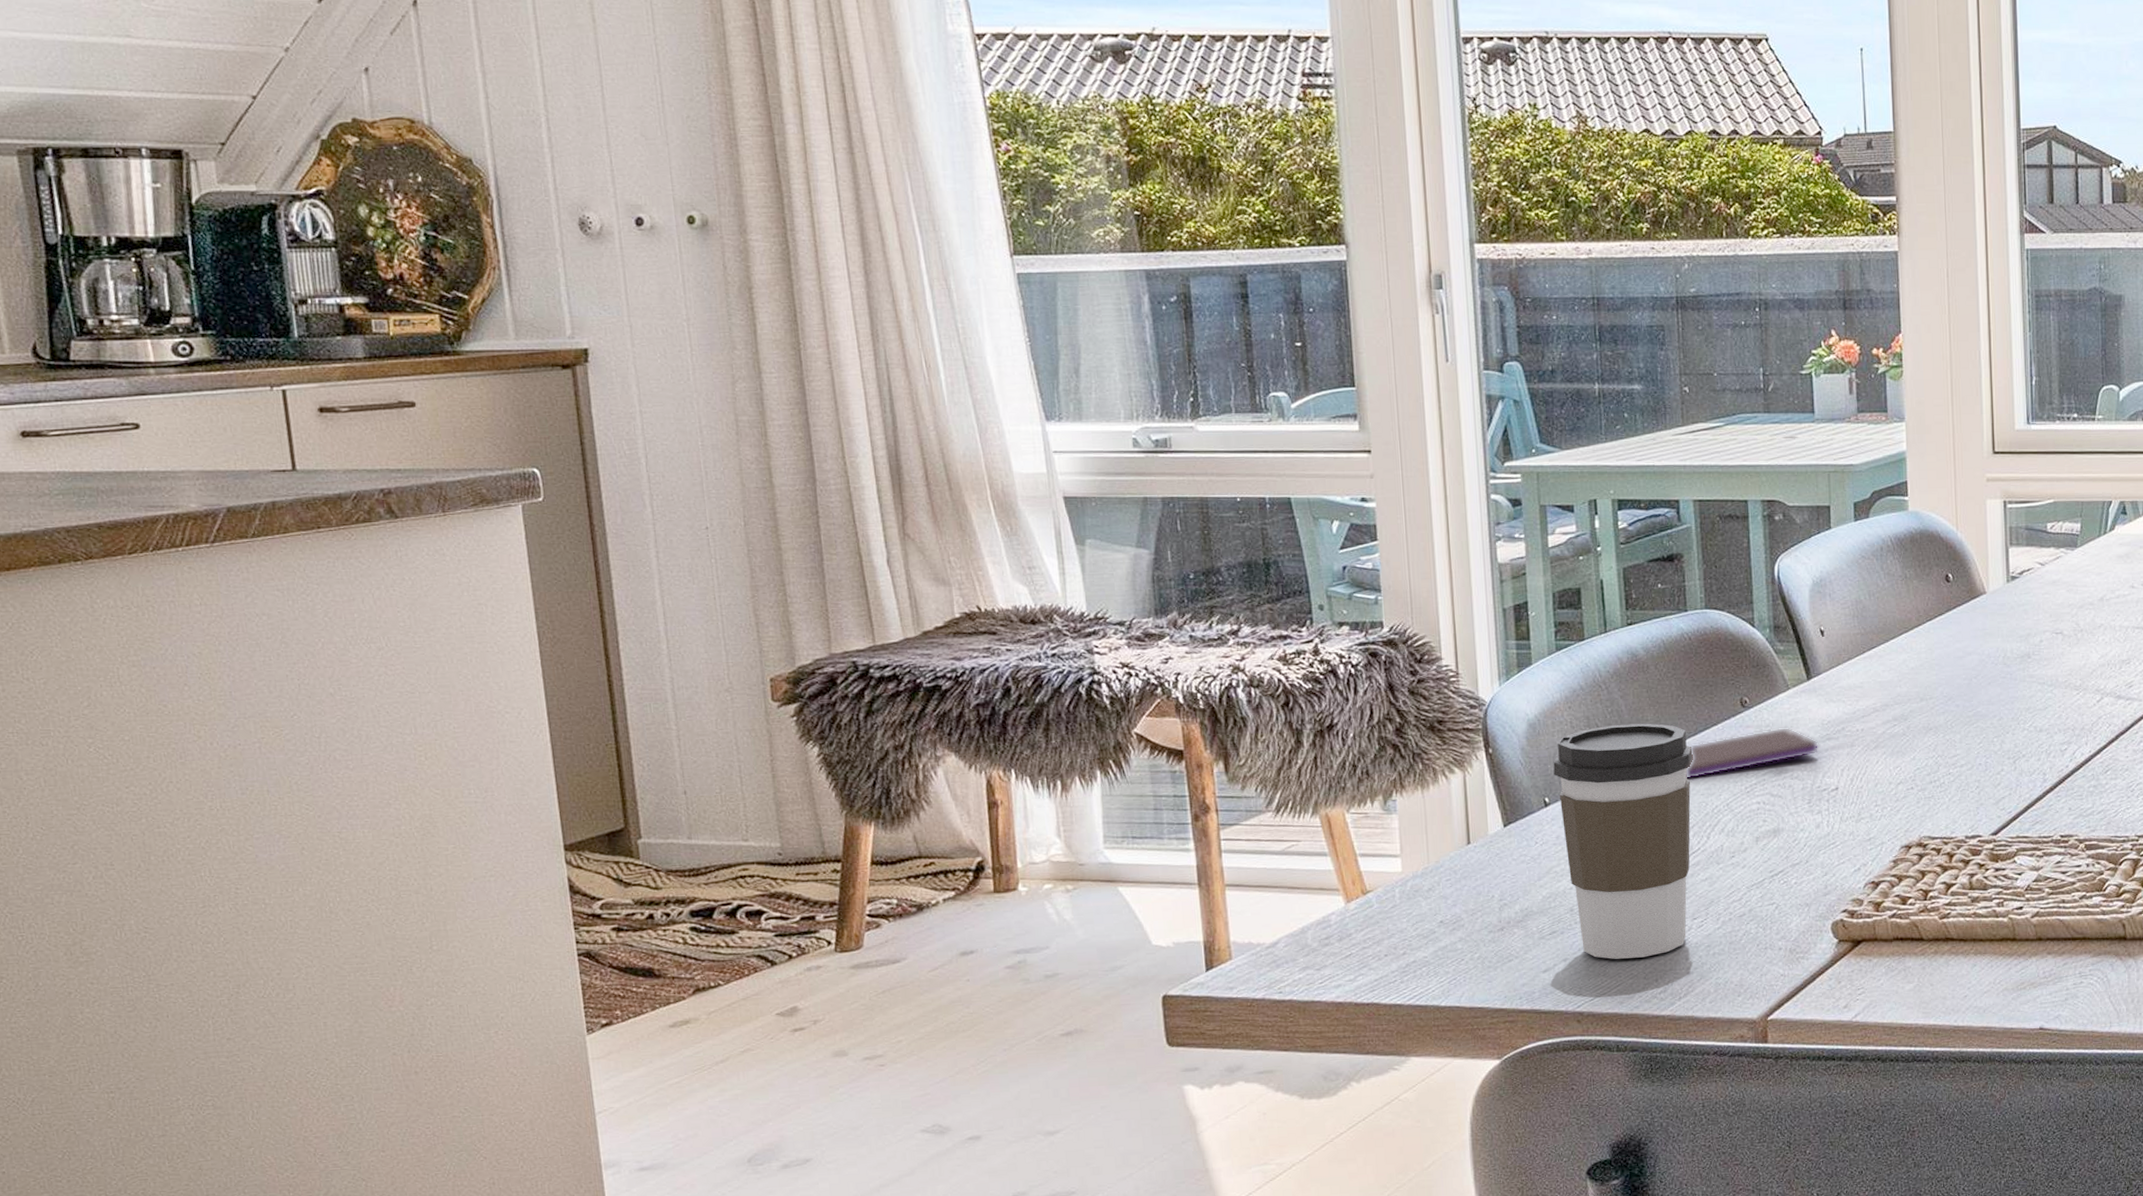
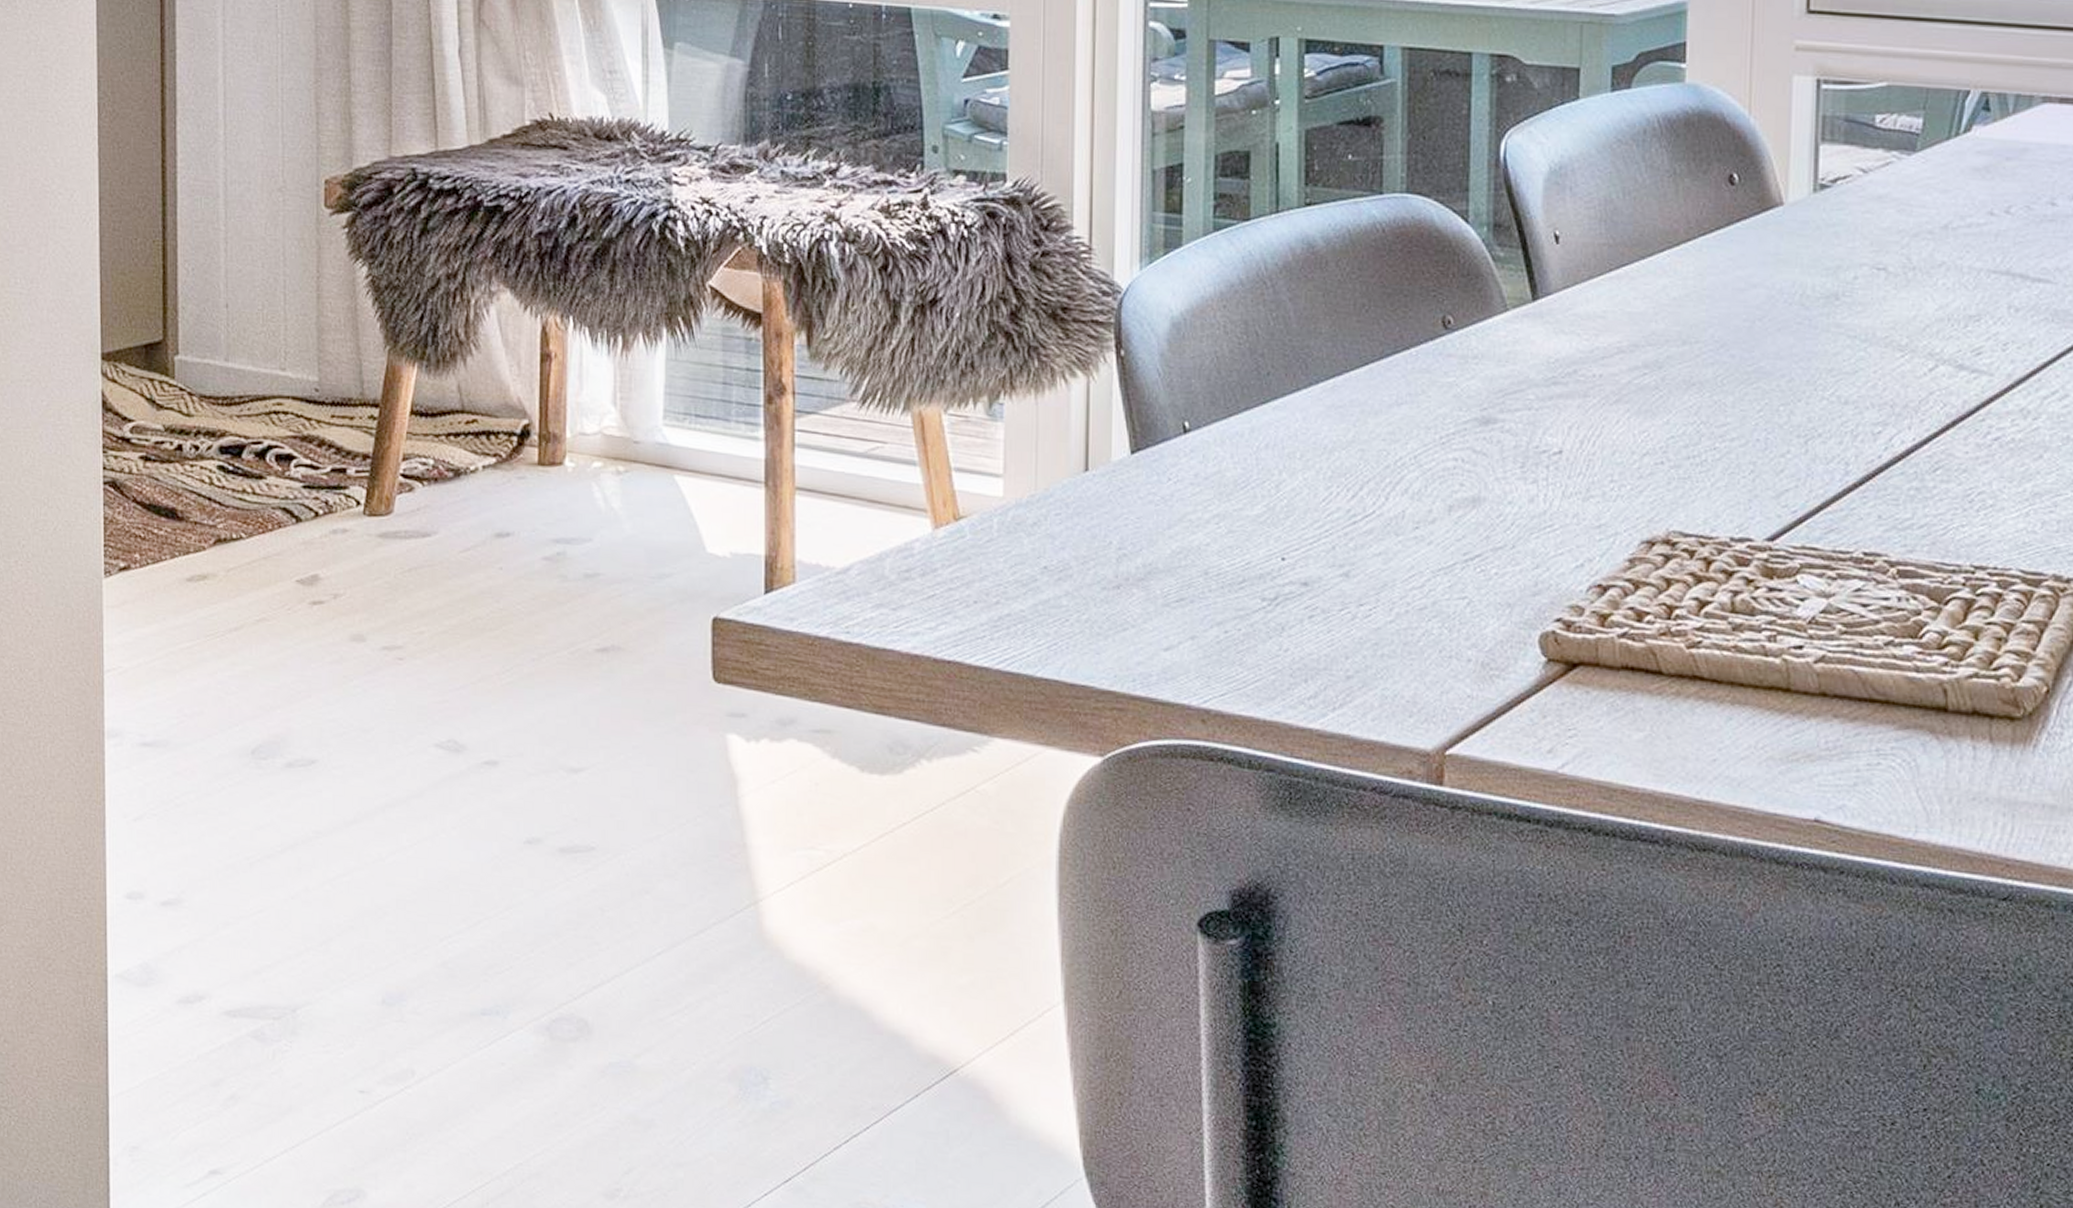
coffee cup: present [1553,723,1693,959] -> none [1198,335,1376,648]
smartphone: present [1686,727,1819,779] -> none [1364,360,1541,418]

